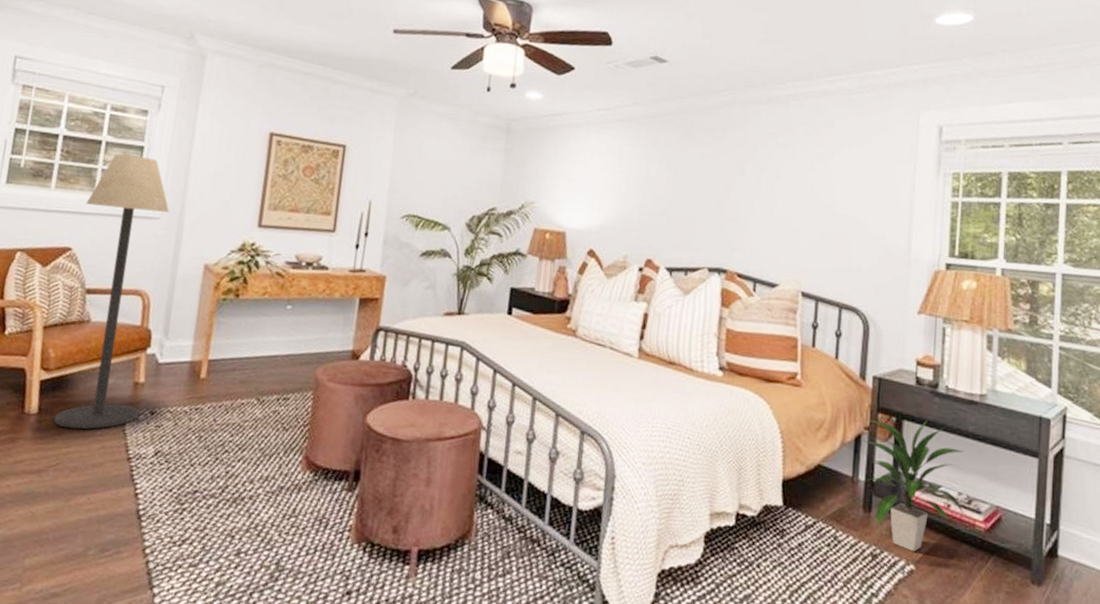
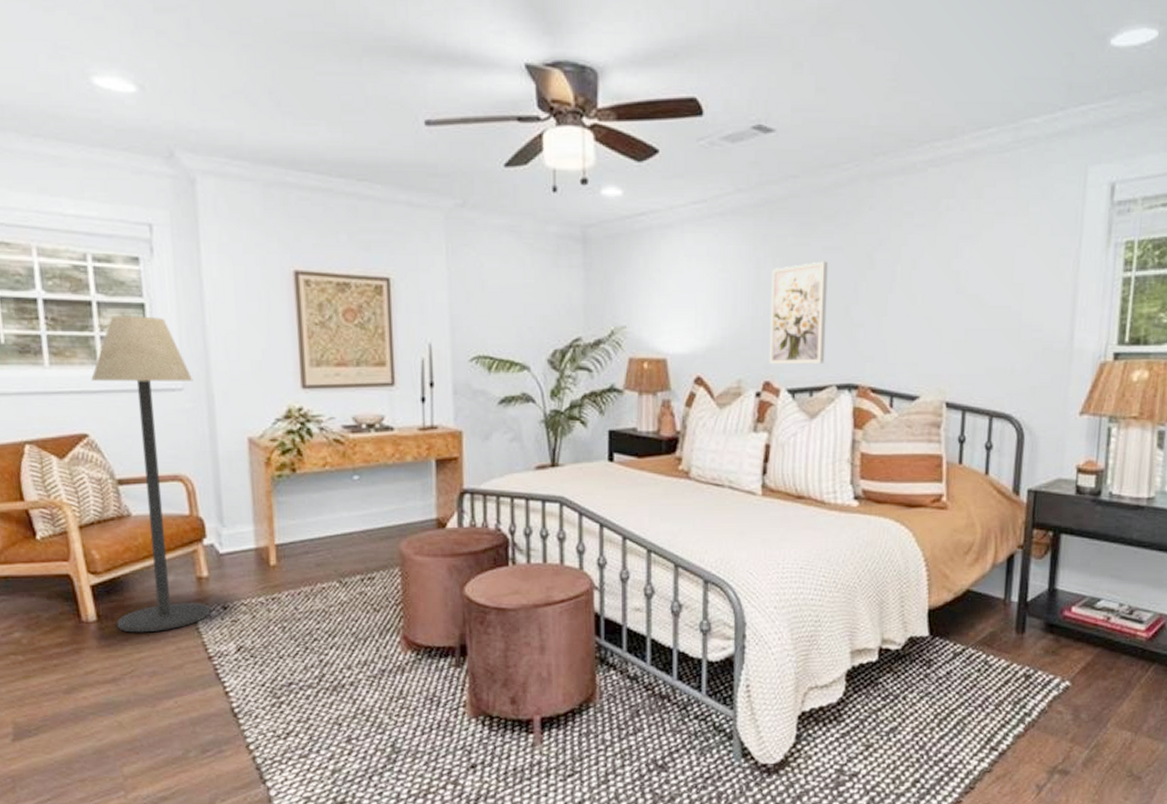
wall art: none [651,165,706,249] -> present [769,261,828,365]
indoor plant: present [862,419,966,552] -> none [1015,532,1128,668]

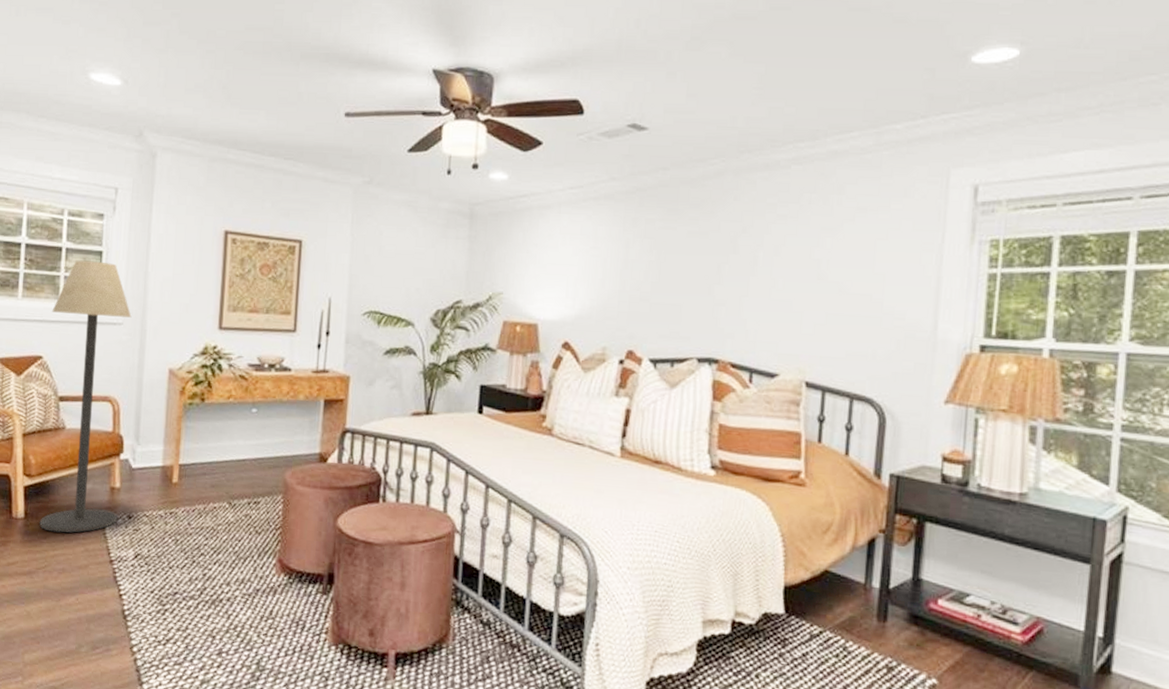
wall art: present [769,261,828,365] -> none [633,244,693,337]

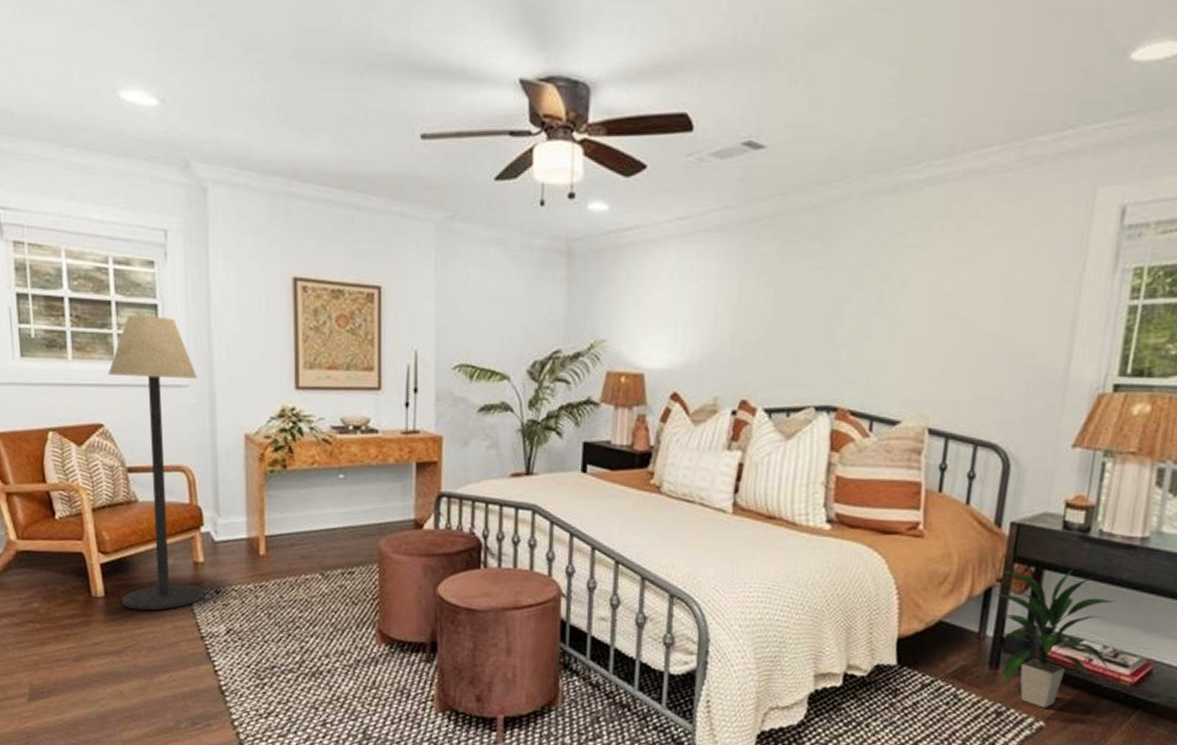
indoor plant: none [876,521,1000,665] -> present [992,569,1116,708]

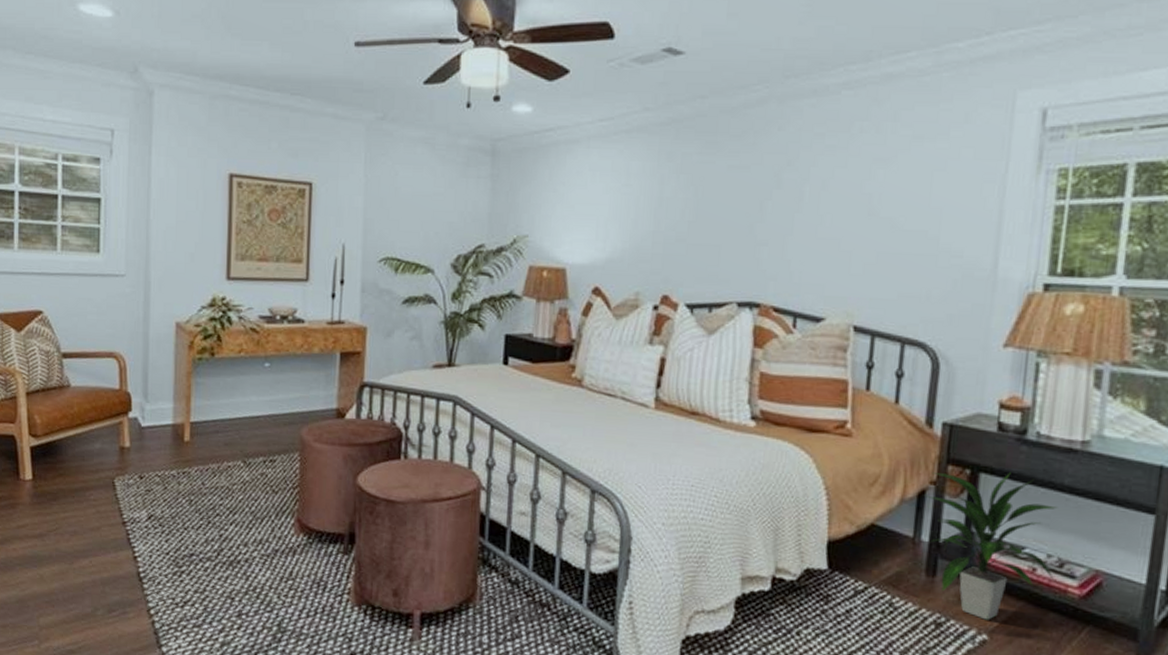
floor lamp: present [108,315,205,611] -> none [48,208,135,495]

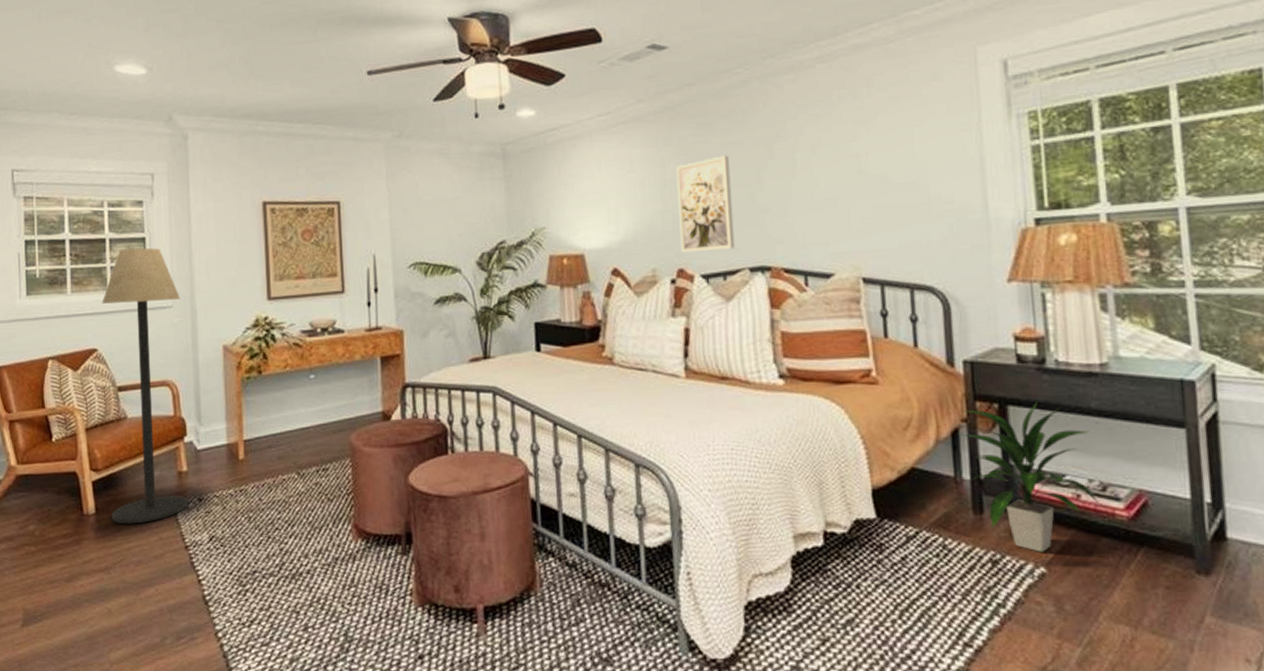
floor lamp: none [48,208,135,495] -> present [102,248,188,524]
wall art: none [668,179,733,280] -> present [676,155,735,253]

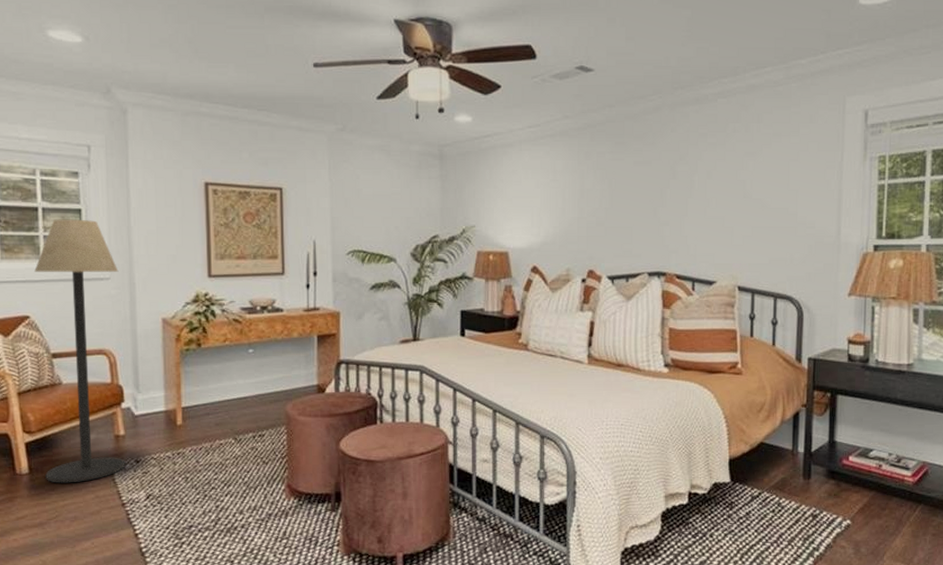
wall art: present [676,155,735,253] -> none [592,173,639,256]
indoor plant: present [960,402,1103,552] -> none [800,393,896,509]

